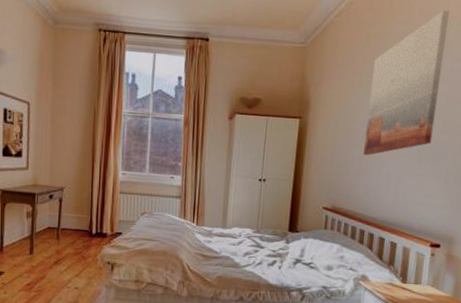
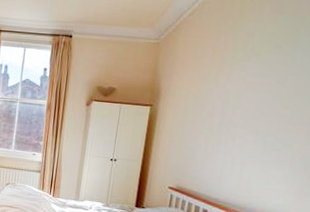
wall art: present [363,11,449,155] -> none [209,9,301,142]

